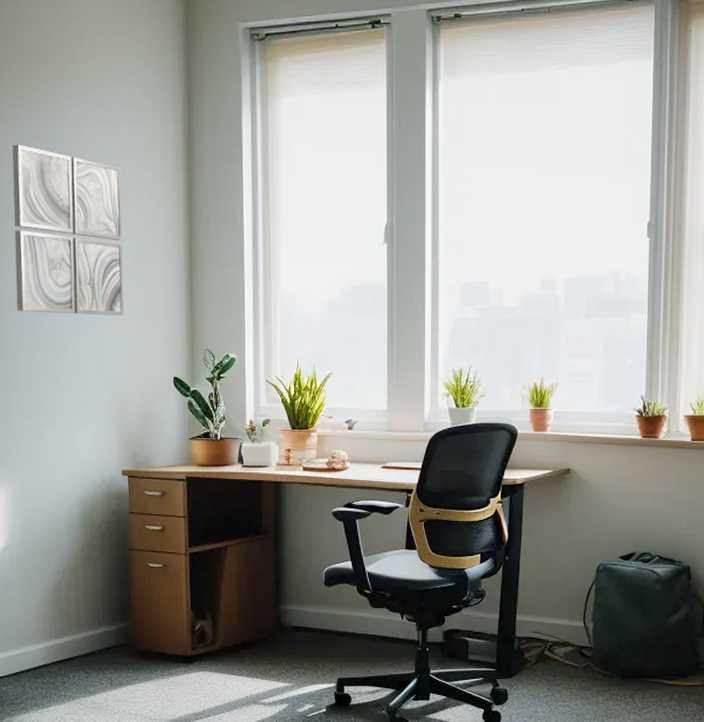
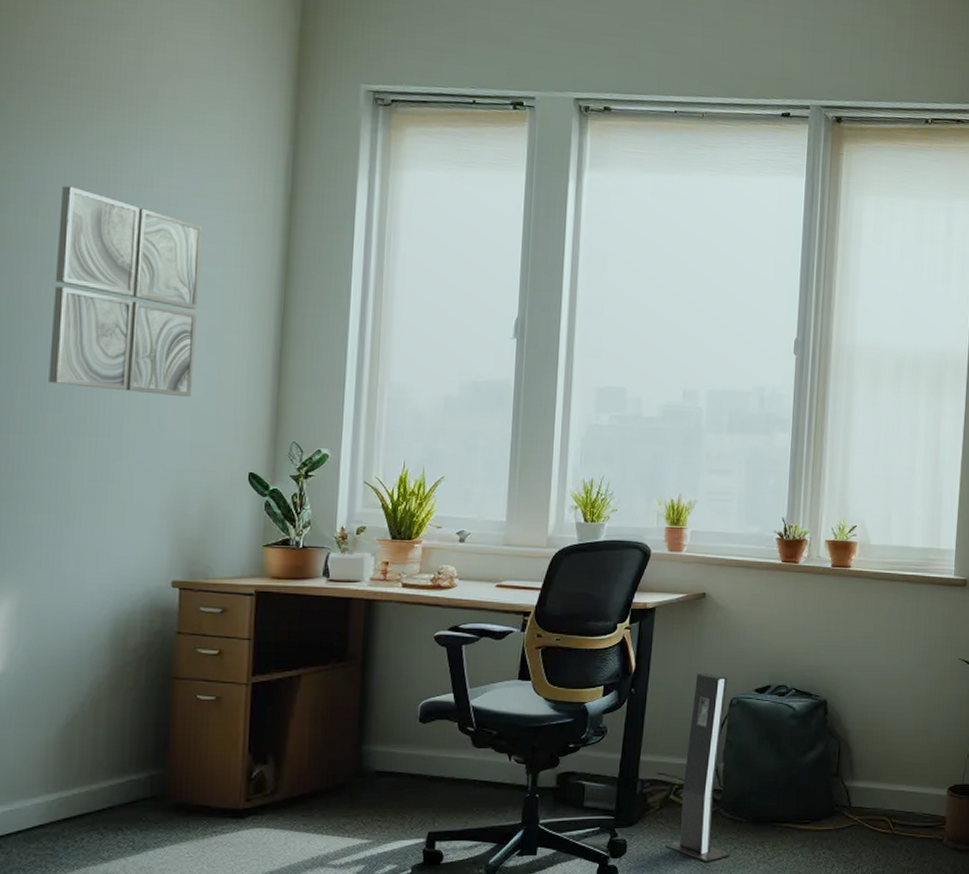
speaker: none [542,541,603,711] -> present [665,672,731,862]

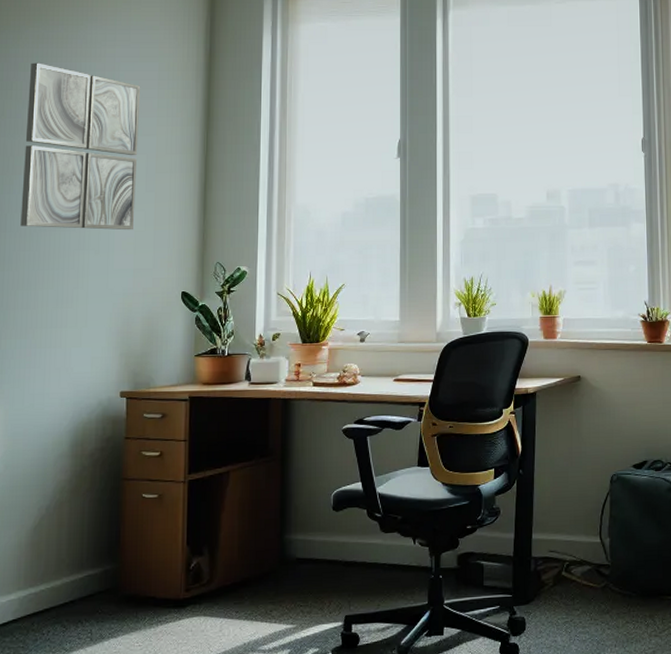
speaker: present [665,672,731,862] -> none [561,451,624,638]

